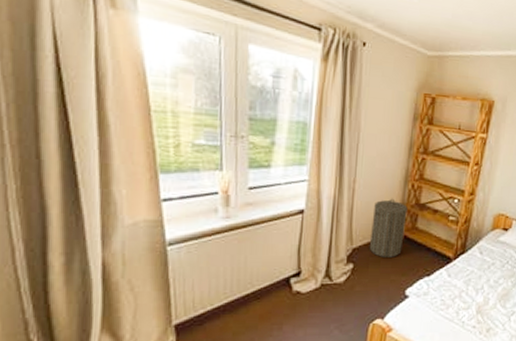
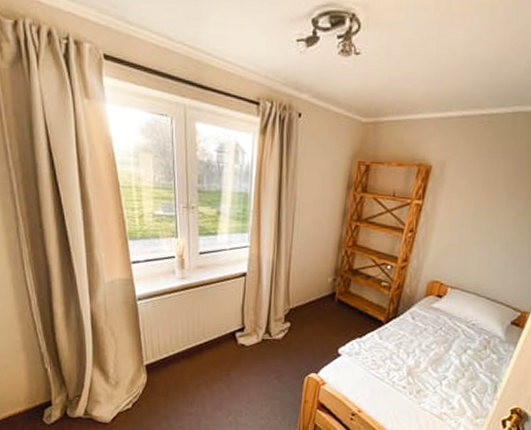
laundry hamper: present [369,198,408,257] -> none [304,263,341,319]

